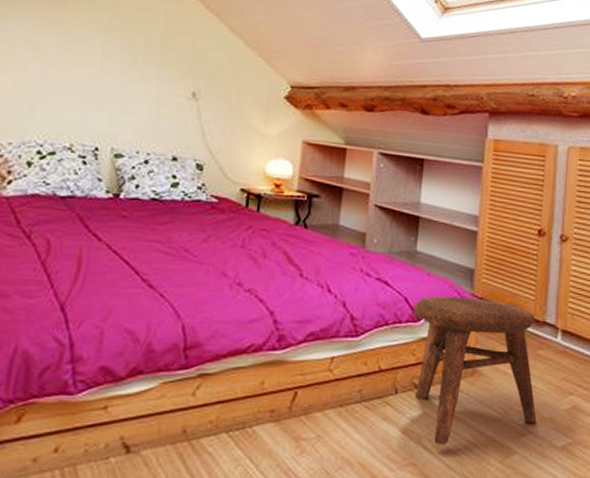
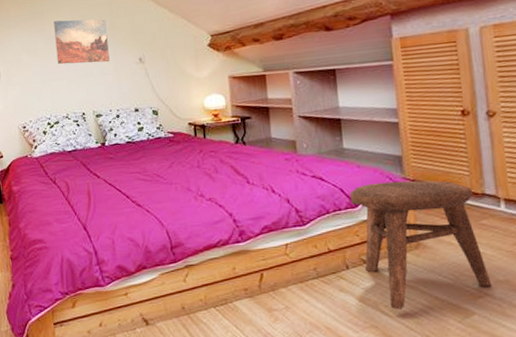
wall art: none [72,13,157,88] -> present [54,19,110,64]

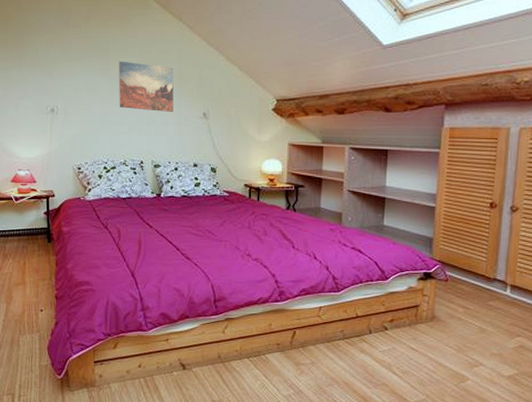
stool: present [349,180,492,310] -> none [382,260,487,372]

